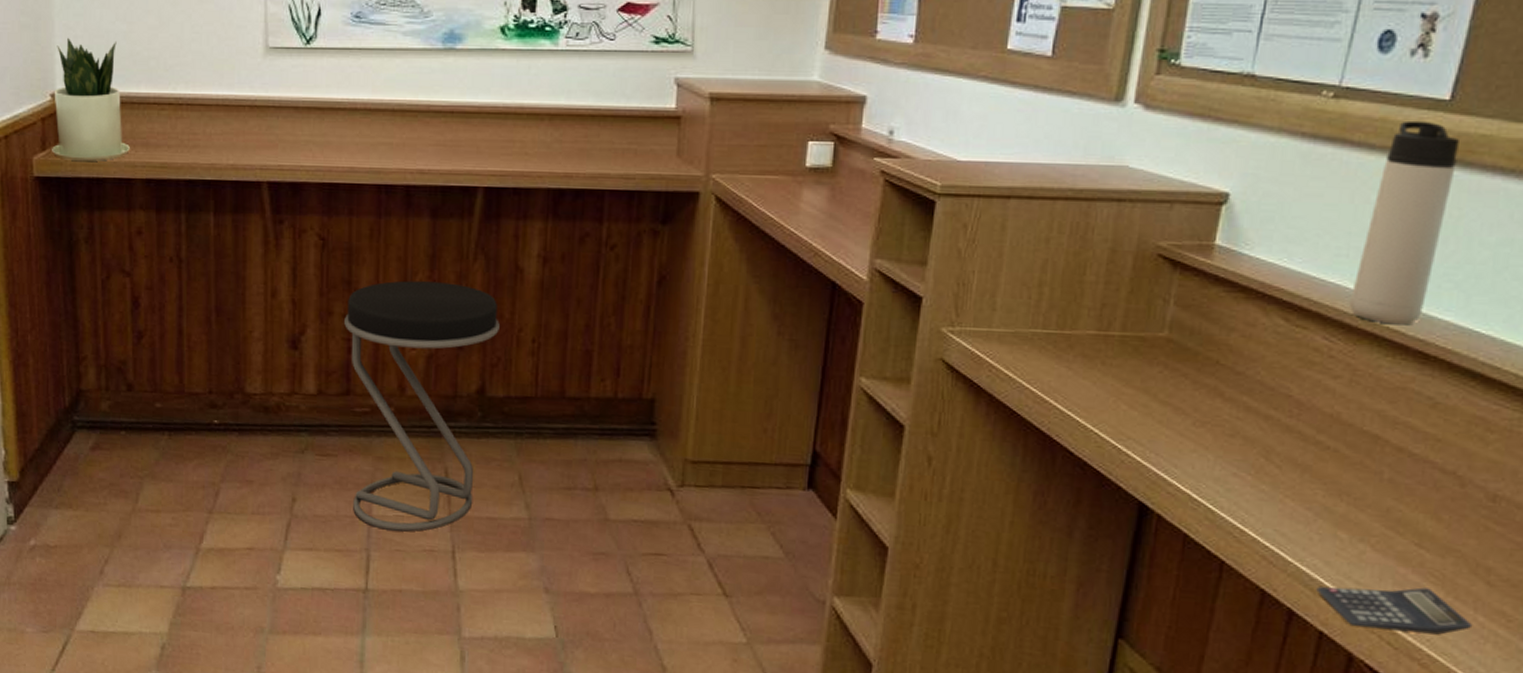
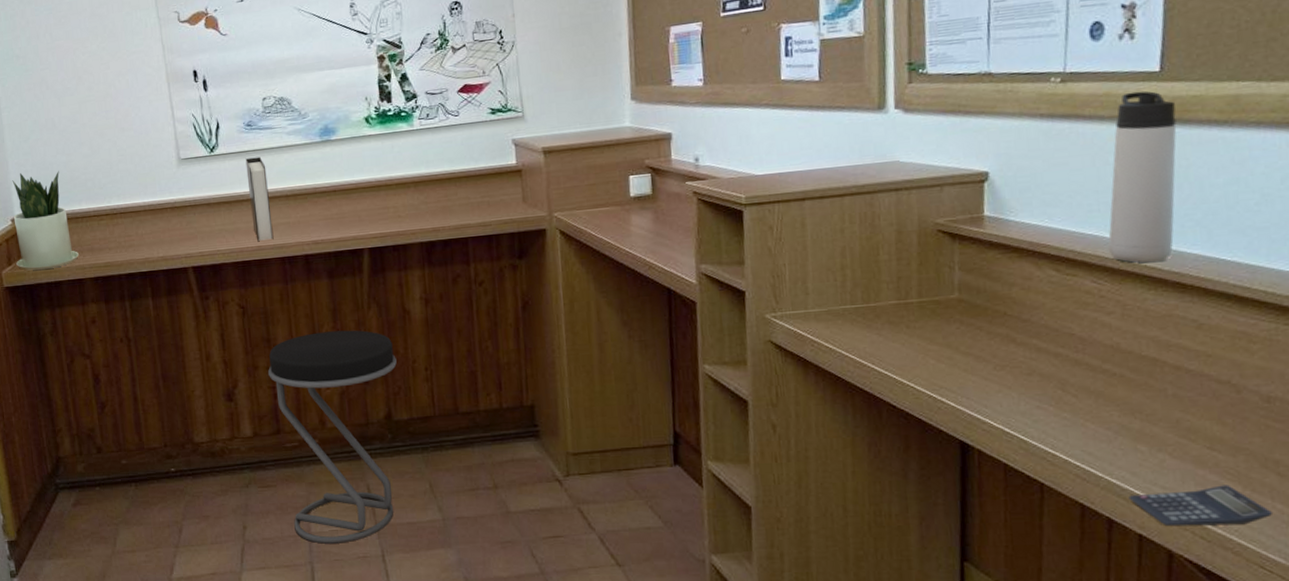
binder: none [347,57,372,162] -> present [245,157,274,242]

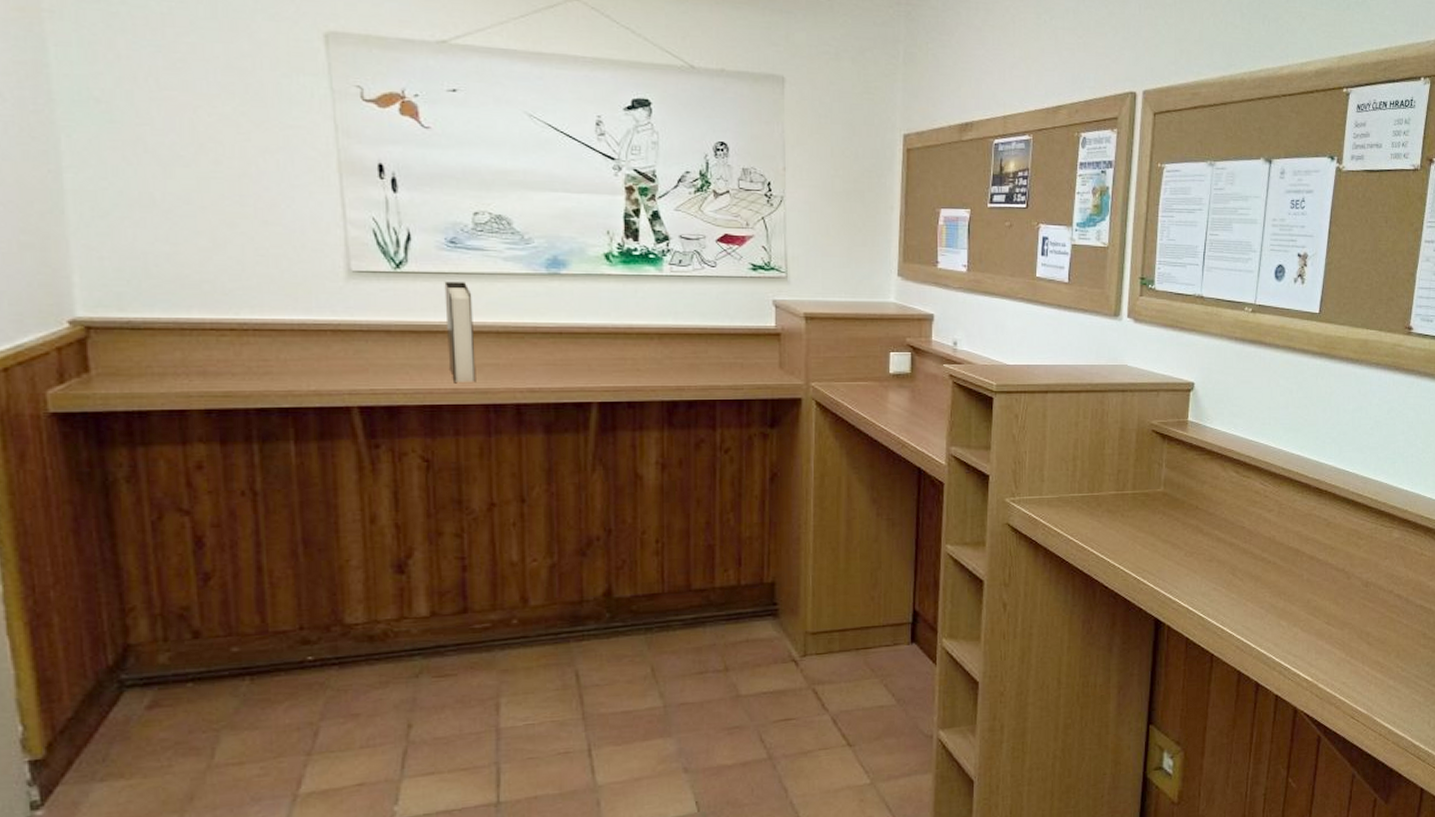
planter: present [12,171,80,271] -> none [72,258,183,394]
stool: present [268,330,397,544] -> none [457,494,622,741]
thermos bottle: present [1108,91,1177,263] -> none [1274,327,1326,471]
calculator: present [1128,485,1274,527] -> none [1271,652,1363,688]

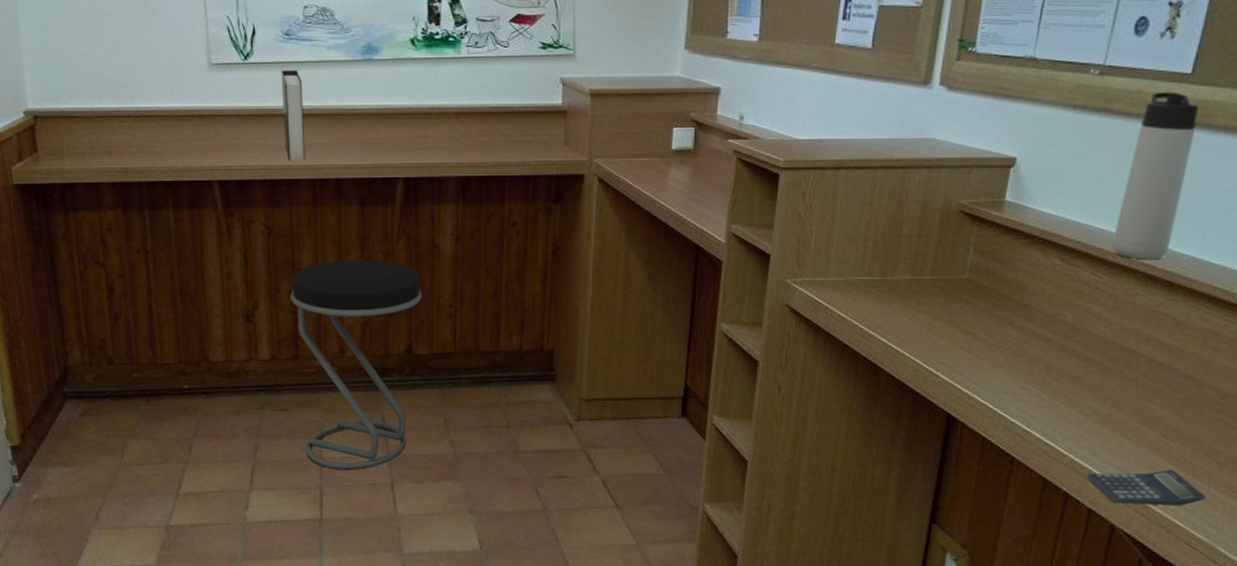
stool: none [457,494,622,741] -> present [290,260,422,470]
calculator: none [1271,652,1363,688] -> present [1086,469,1207,506]
thermos bottle: none [1274,327,1326,471] -> present [1112,91,1198,260]

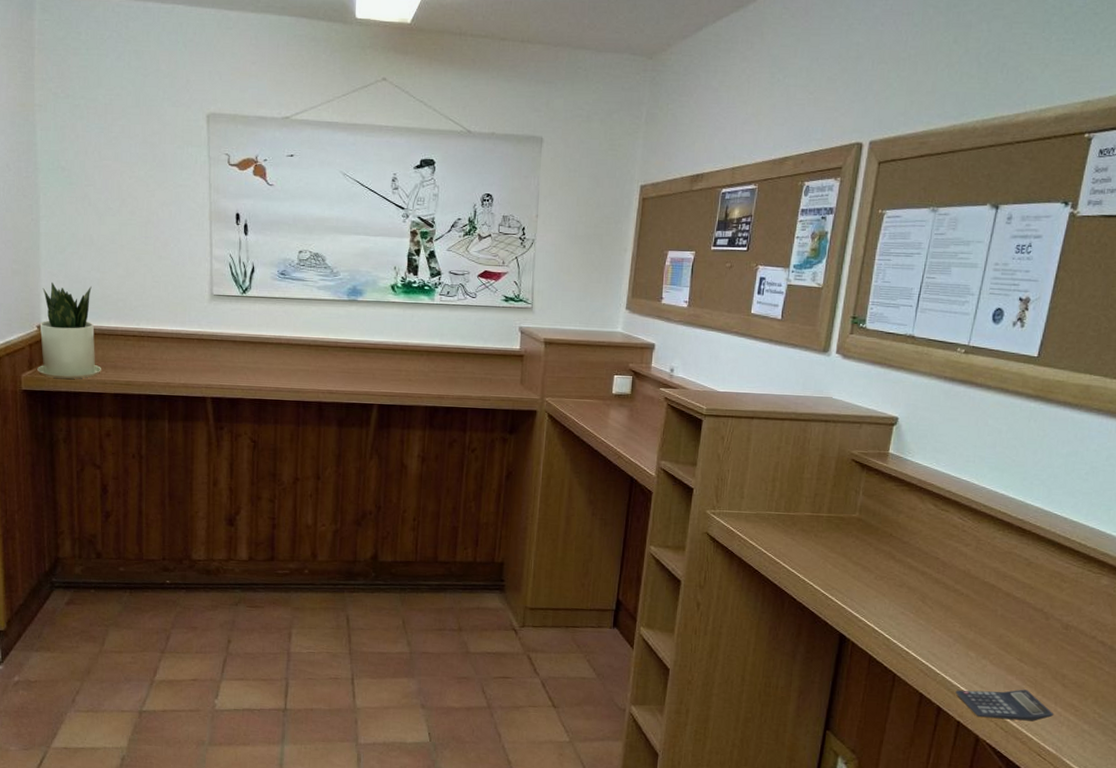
planter: none [26,61,97,170] -> present [36,282,102,379]
binder: present [281,70,306,161] -> none [273,304,294,384]
stool: present [290,260,422,470] -> none [270,474,389,665]
thermos bottle: present [1112,91,1198,260] -> none [976,370,1043,510]

